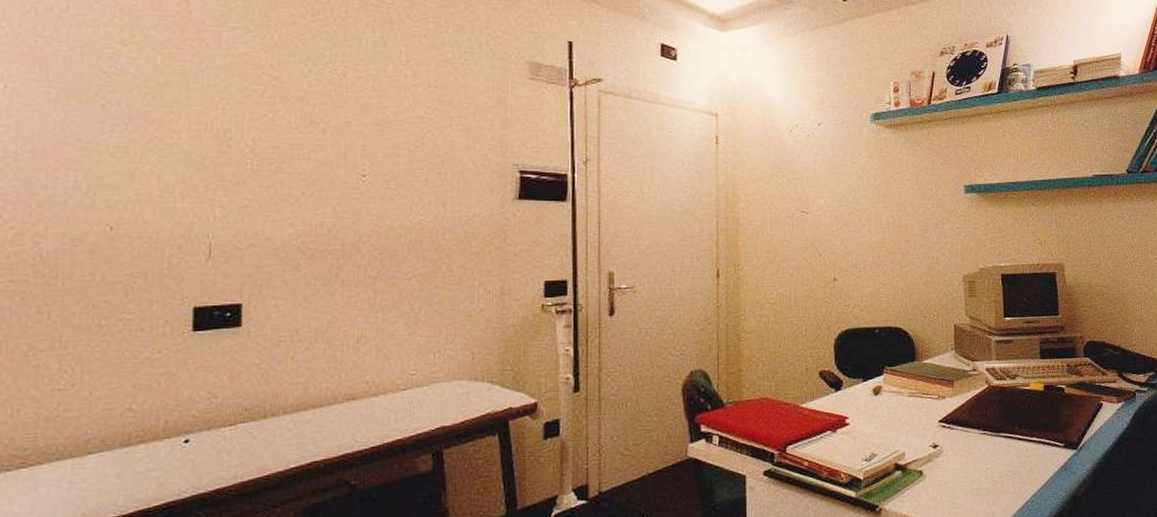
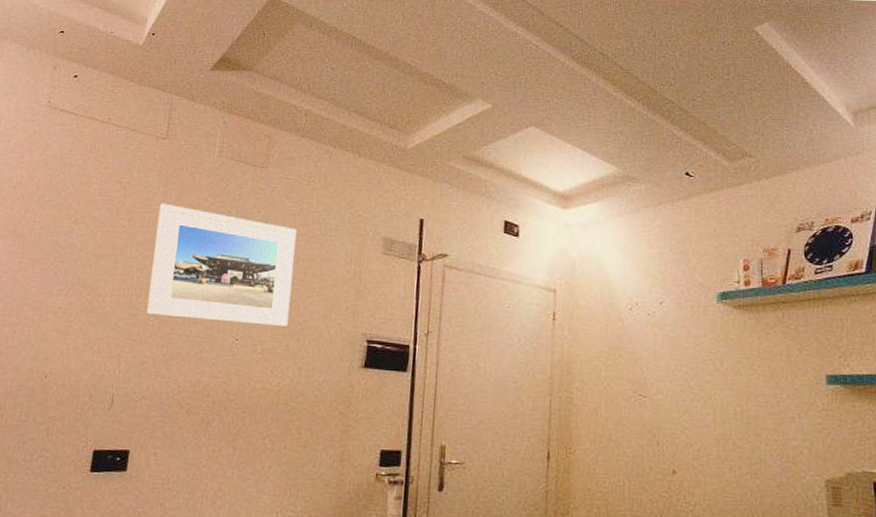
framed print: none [239,20,425,161] -> present [146,203,297,328]

